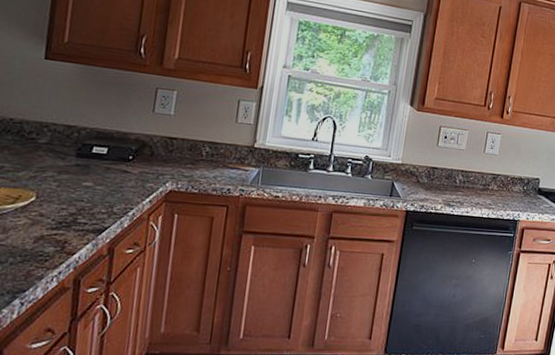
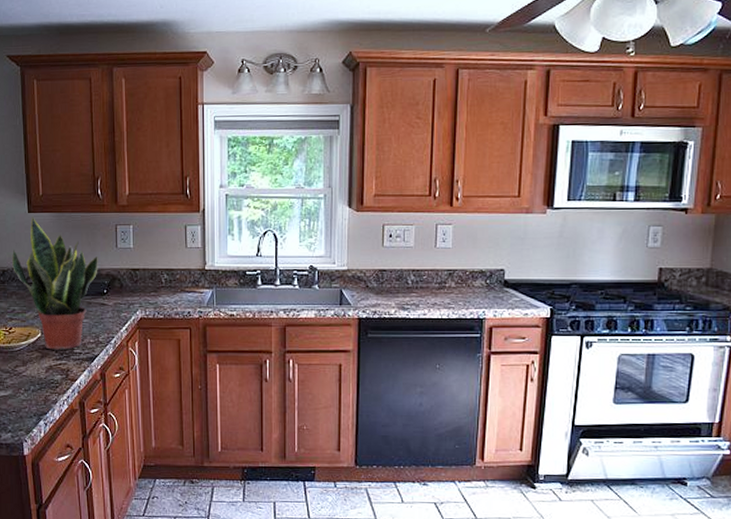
potted plant: none [10,63,128,219] -> present [12,215,98,350]

